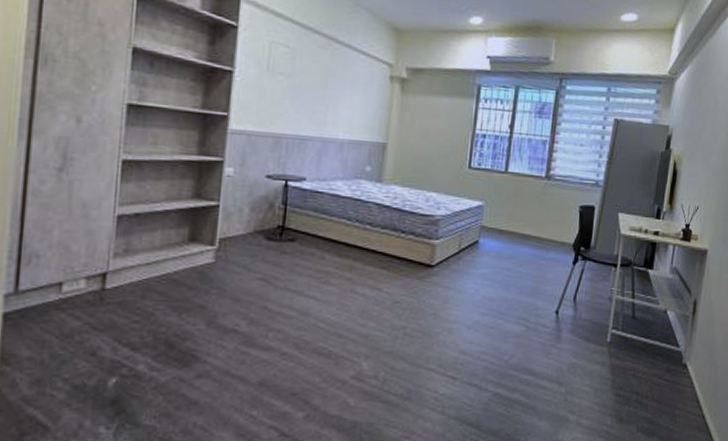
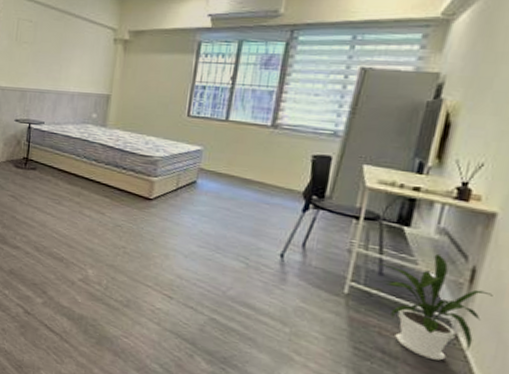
house plant: none [629,291,707,391] -> present [374,253,493,361]

